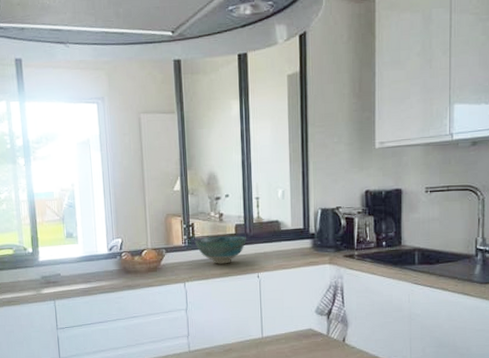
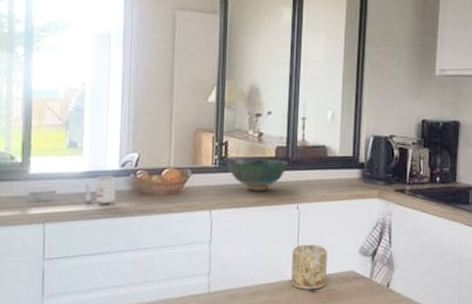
candle: none [83,259,108,282] -> present [85,176,116,204]
mug: none [256,307,288,346] -> present [290,244,328,290]

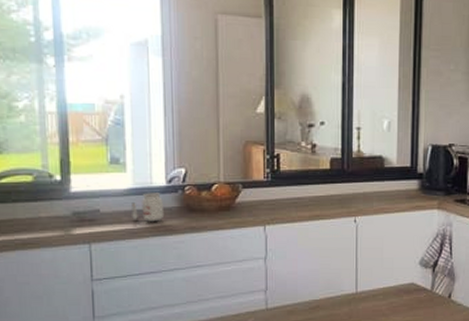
bowl: present [227,158,289,191] -> none [279,171,344,205]
mug: present [290,244,328,290] -> none [350,258,387,303]

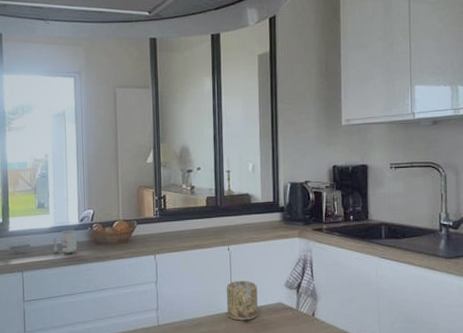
mug: none [350,258,387,303] -> present [226,280,258,321]

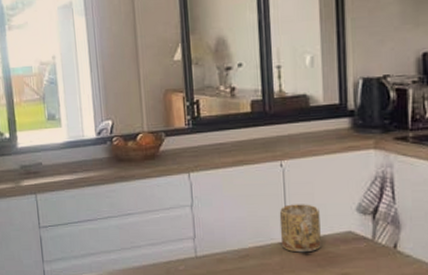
candle: present [53,230,78,253] -> none [68,145,97,172]

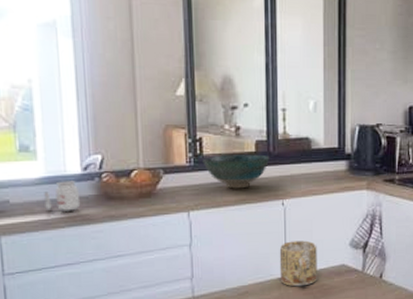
candle: none [68,145,97,172] -> present [44,181,81,211]
bowl: none [200,114,267,150] -> present [202,154,270,189]

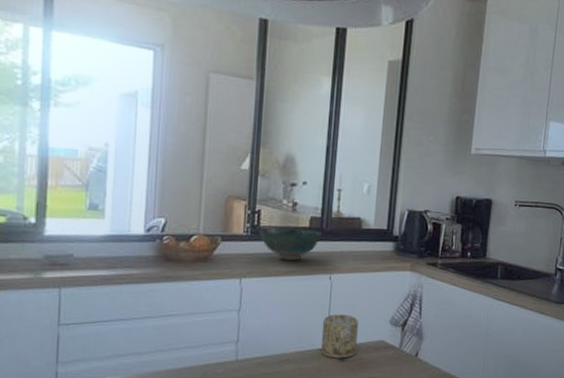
candle: present [44,181,81,211] -> none [106,240,140,269]

